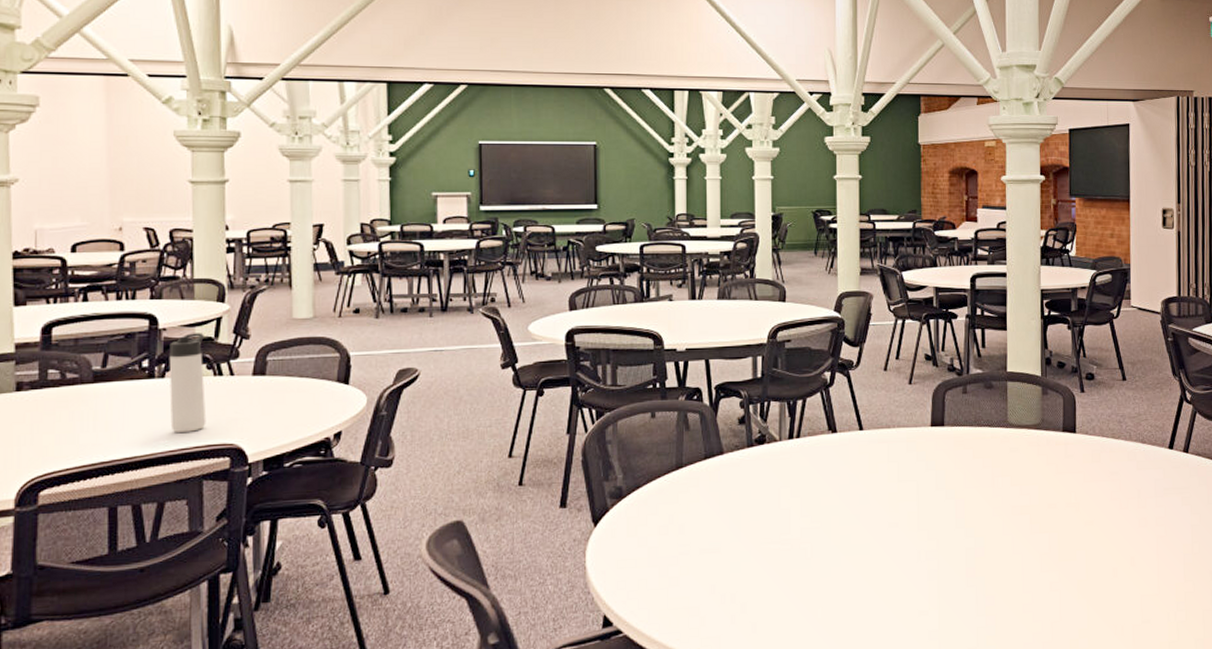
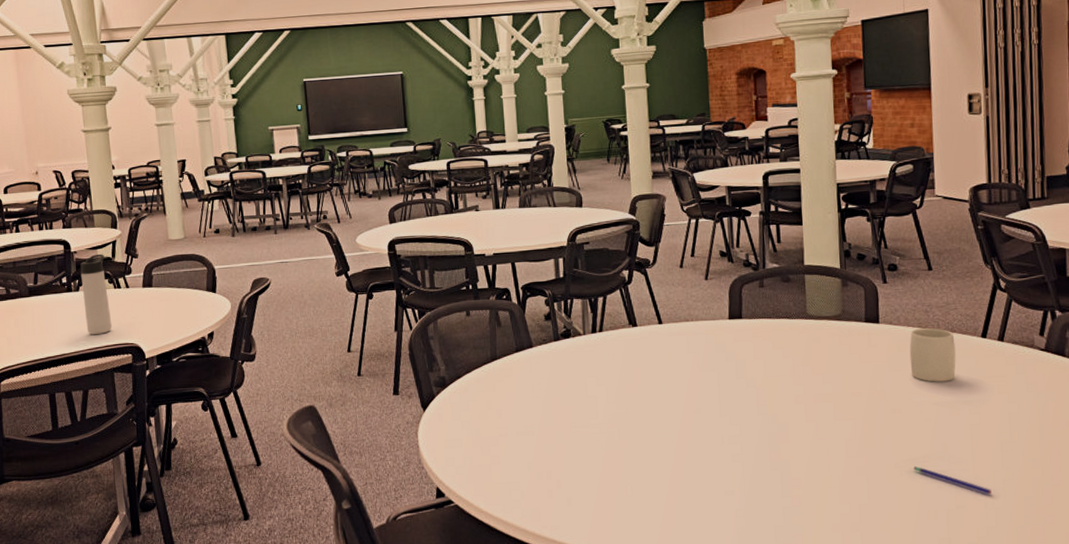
mug: none [1103,439,1145,494] -> present [909,328,956,382]
pen: none [1103,580,1174,608] -> present [913,466,991,495]

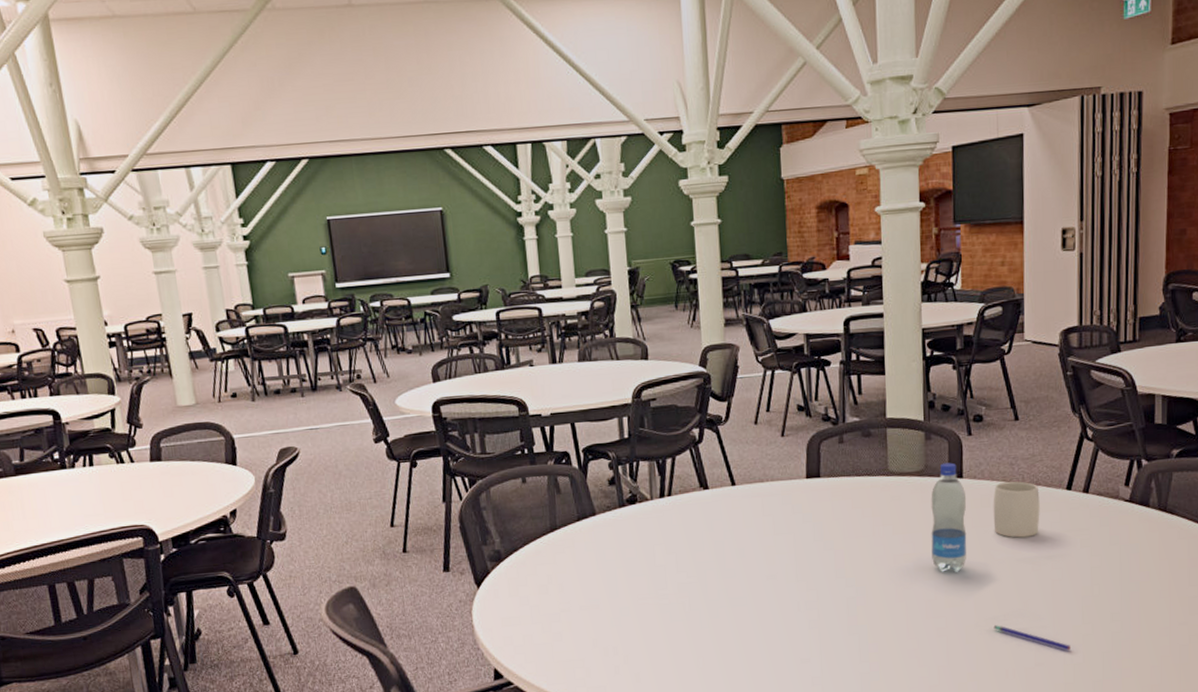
thermos bottle: present [80,254,112,335] -> none [74,424,117,518]
bottle: none [848,308,885,413] -> present [931,462,967,572]

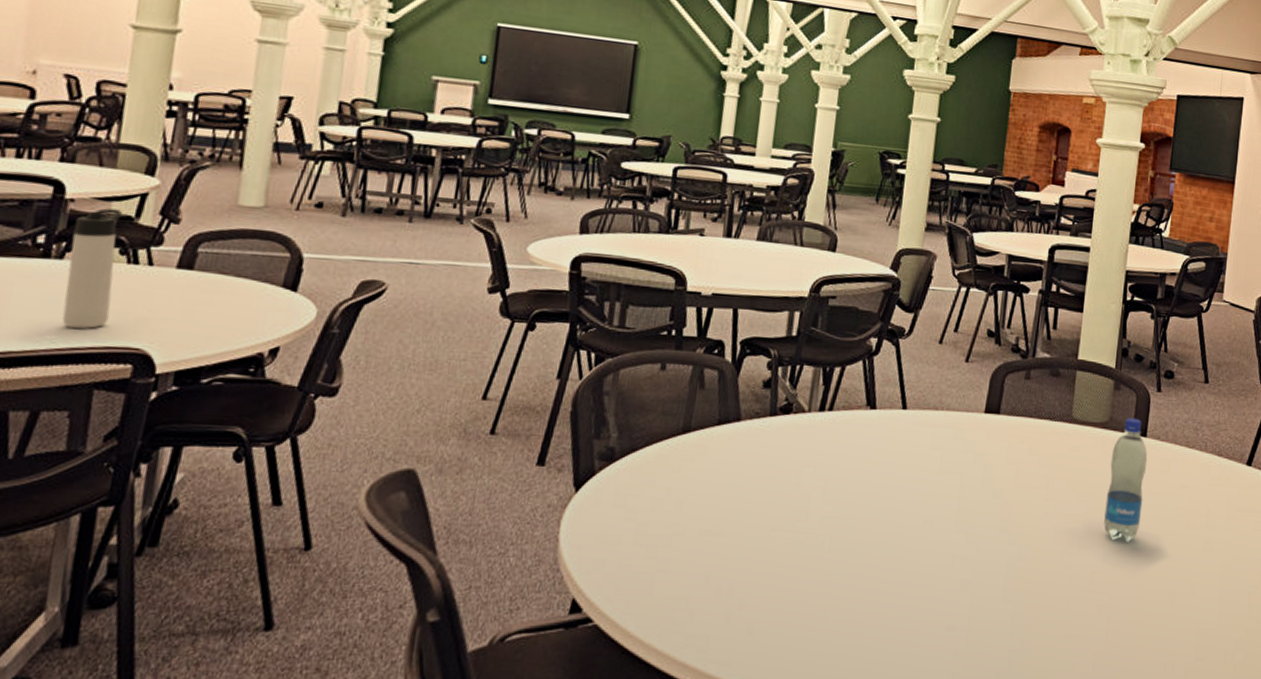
thermos bottle: none [74,424,117,518] -> present [62,208,122,329]
mug: present [993,481,1040,538] -> none [1171,448,1220,512]
pen: present [993,625,1070,651] -> none [1157,608,1233,647]

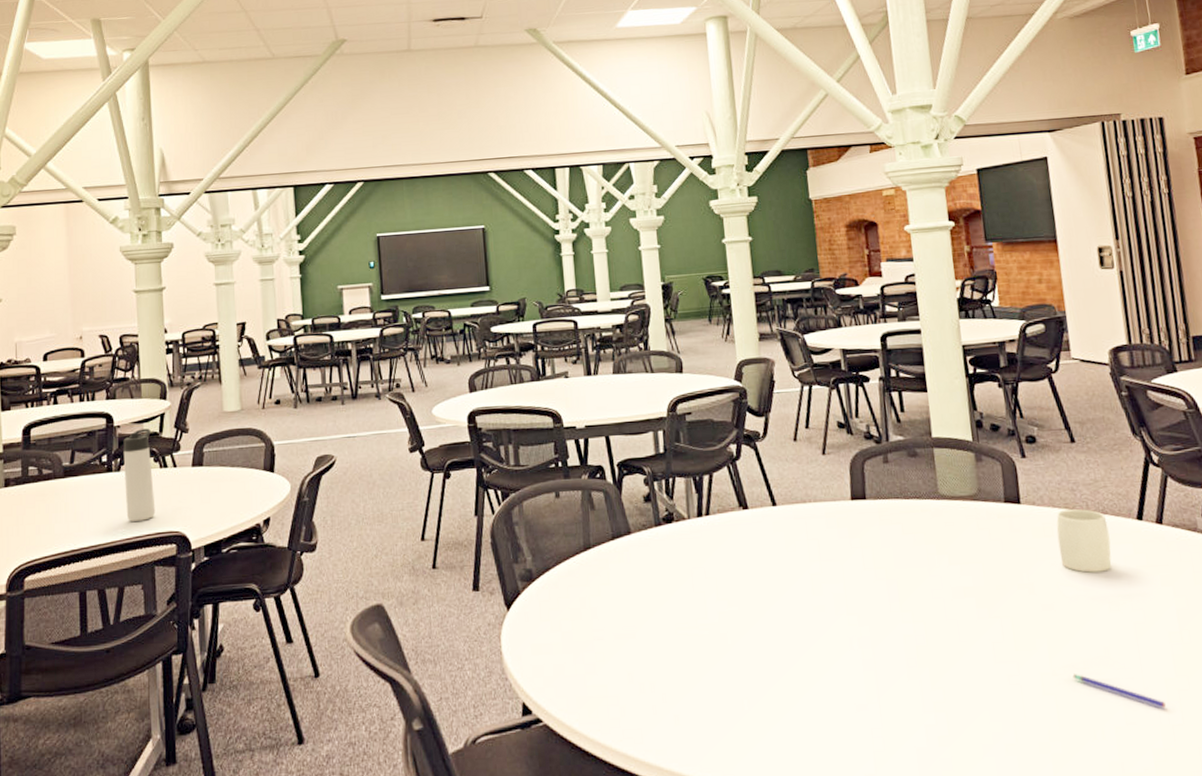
bottle: present [1104,418,1148,542] -> none [987,486,1034,610]
pen: none [1157,608,1233,647] -> present [1072,674,1166,709]
mug: none [1171,448,1220,512] -> present [1056,509,1112,573]

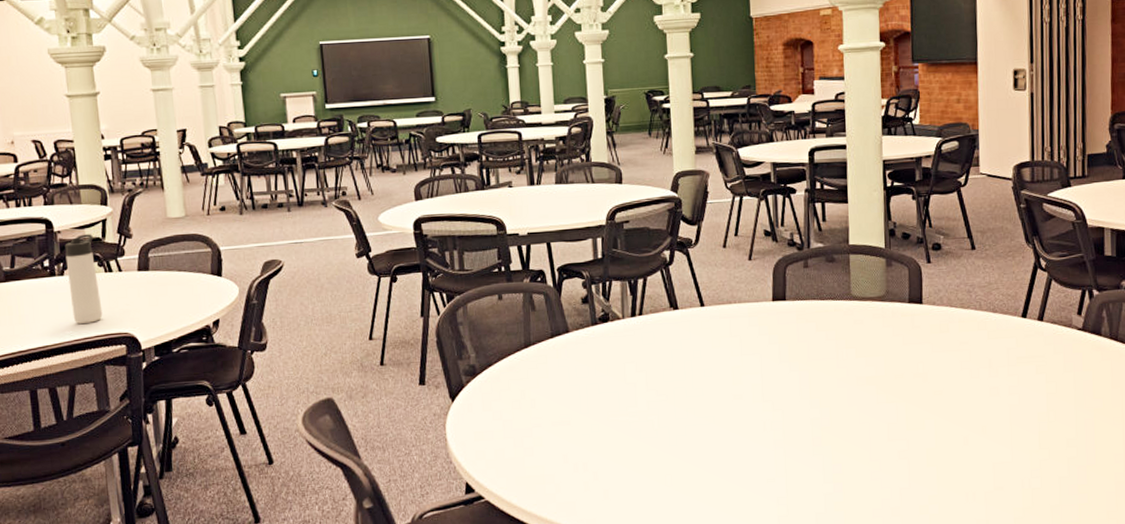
mug: present [1056,509,1112,573] -> none [951,308,997,363]
pen: present [1072,674,1166,709] -> none [953,448,1028,476]

